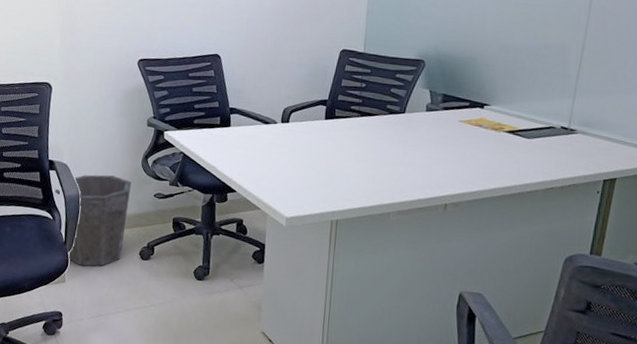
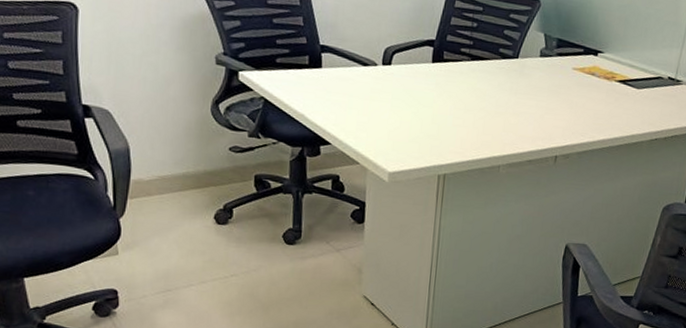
waste bin: present [54,174,131,266] -> none [94,123,199,235]

